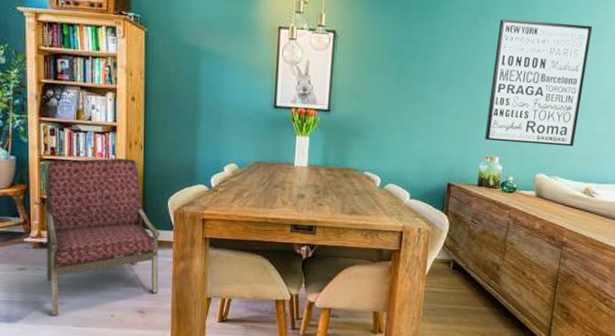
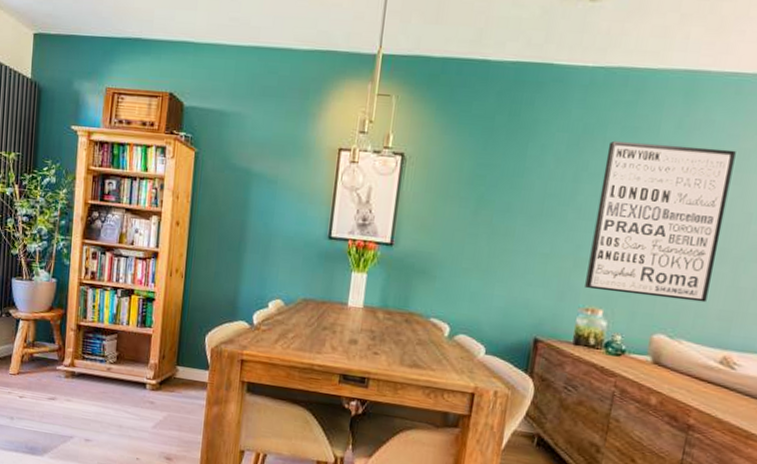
armchair: present [44,158,160,316] -> none [75,285,195,453]

